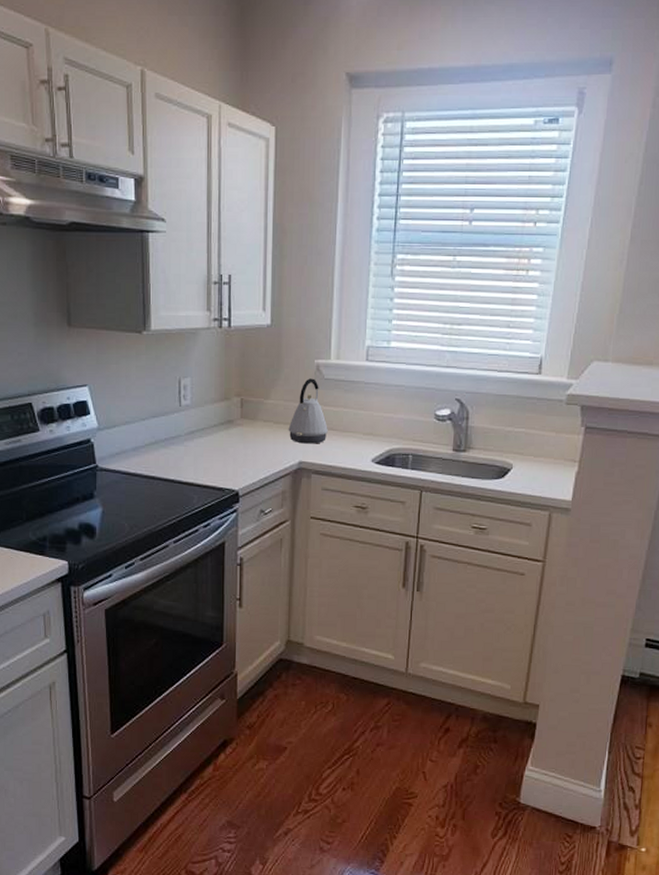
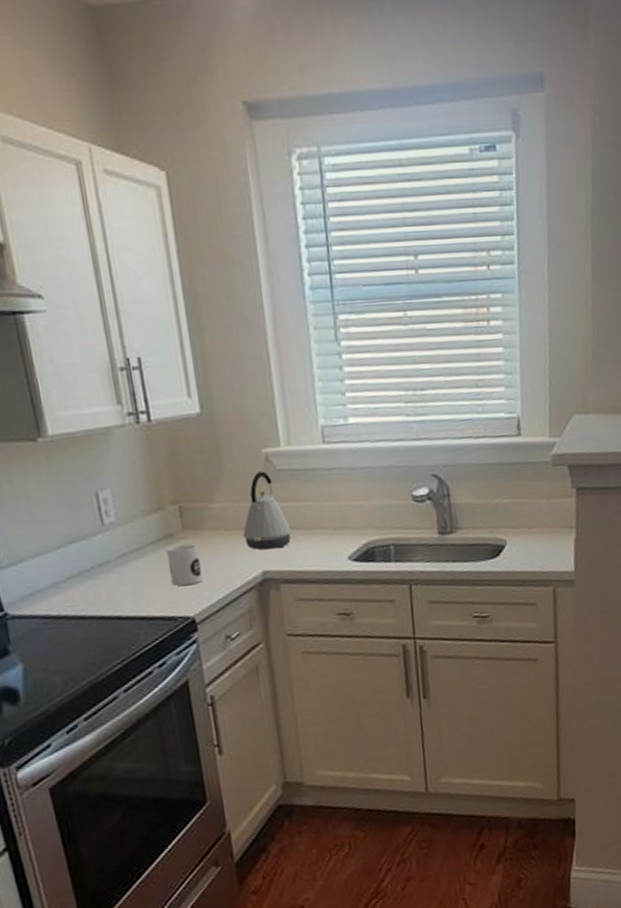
mug: none [225,430,251,464] -> present [166,544,203,586]

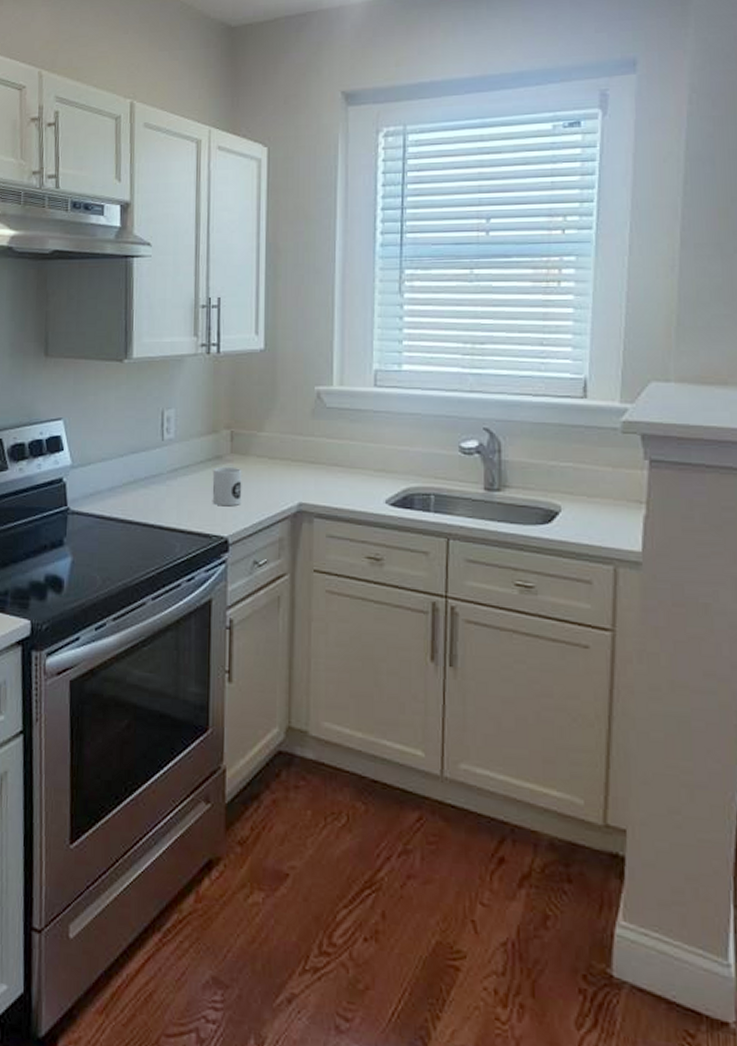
kettle: present [243,471,292,551] -> none [285,407,332,483]

